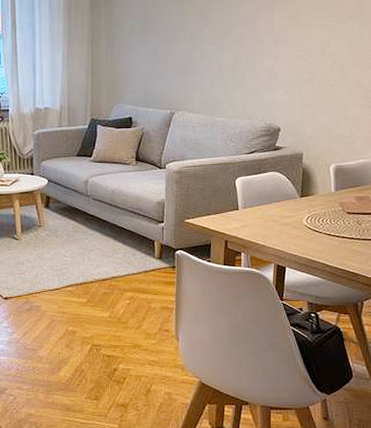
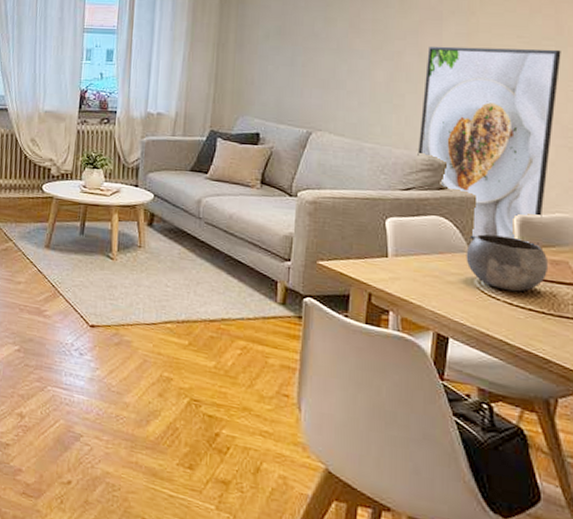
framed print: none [258,25,363,187] -> present [417,46,561,245]
bowl: none [296,182,356,225] -> present [466,234,549,292]

